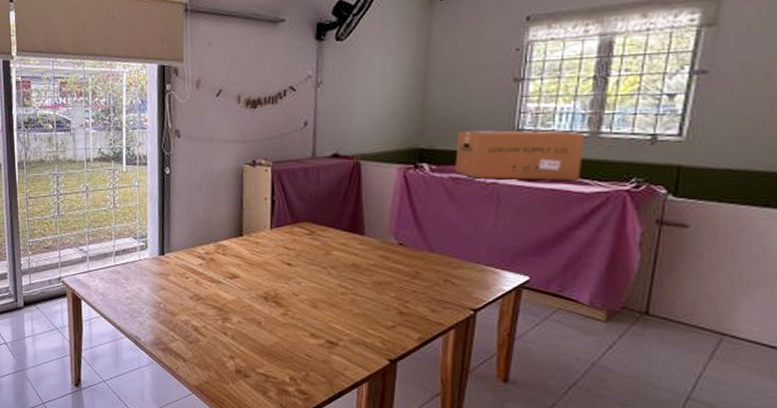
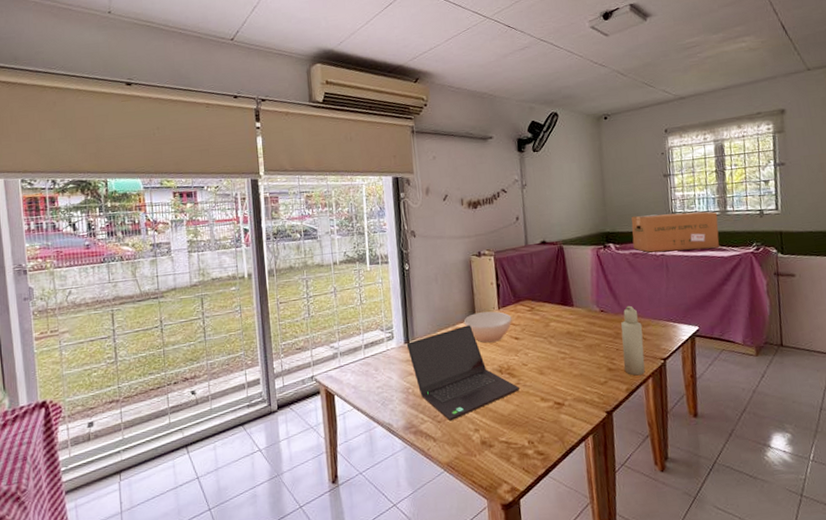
laptop: none [161,243,286,344] -> present [406,325,519,421]
bowl: none [228,230,286,265] -> present [463,311,512,343]
bottle: none [419,241,452,325] -> present [621,305,645,376]

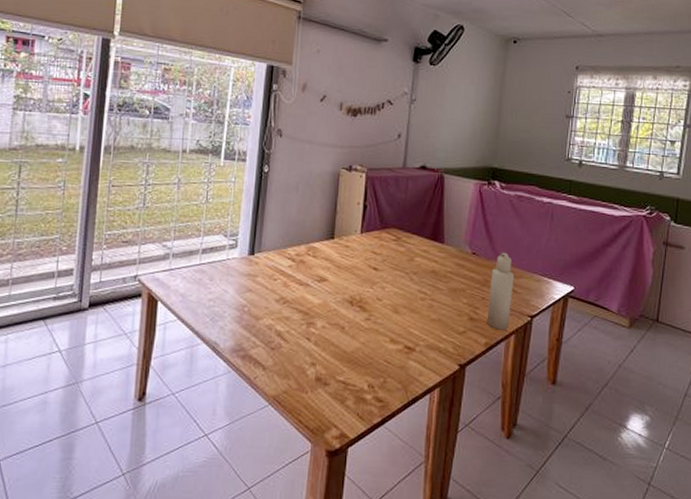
laptop: present [406,325,519,421] -> none [250,245,369,350]
bowl: present [463,311,512,343] -> none [319,233,374,269]
box: present [631,211,719,253] -> none [520,155,615,206]

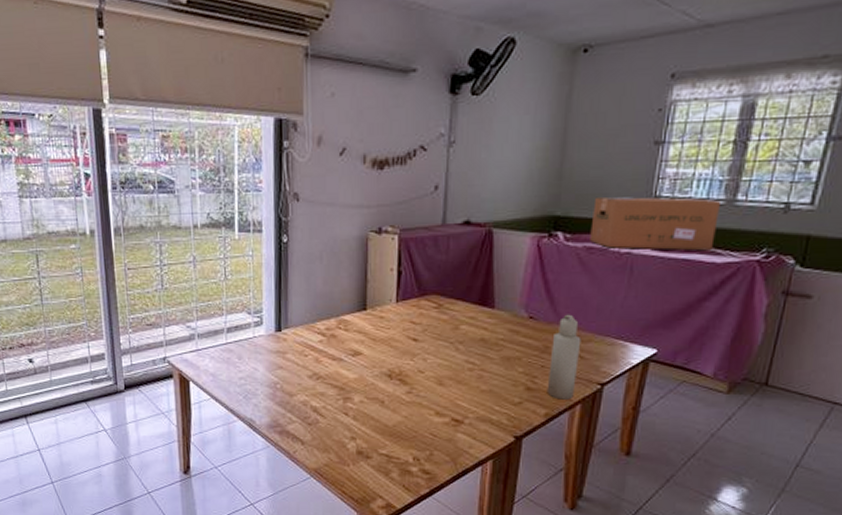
box: none [520,155,615,206] -> present [590,196,720,251]

